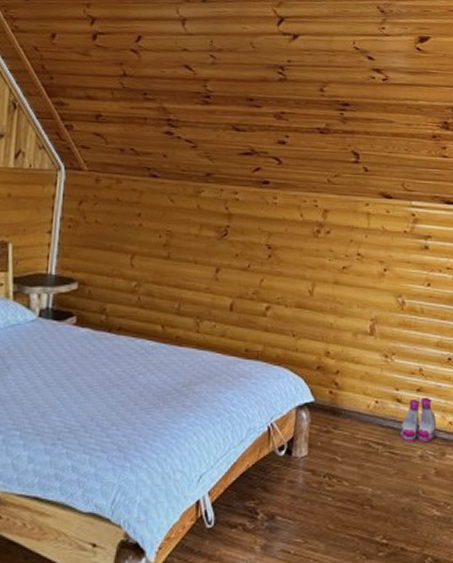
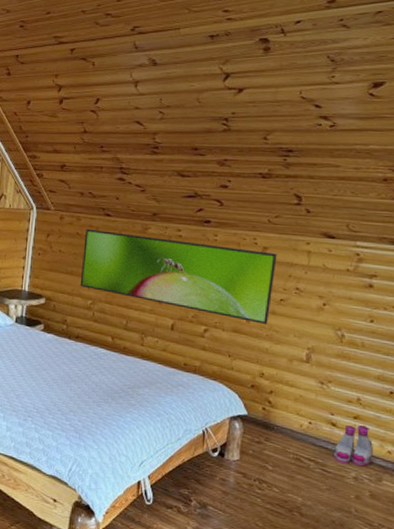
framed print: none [121,193,338,296] -> present [80,228,277,324]

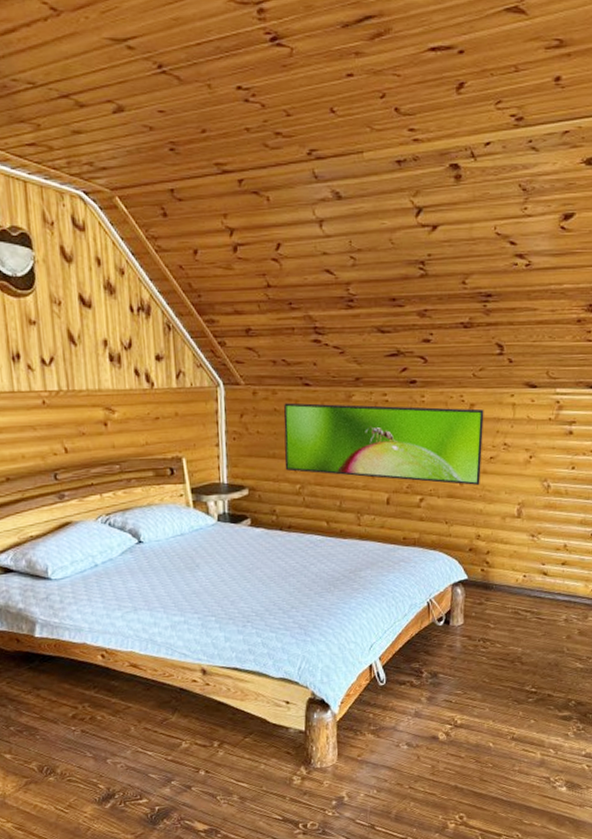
boots: present [332,424,373,467] -> none [546,569,579,609]

